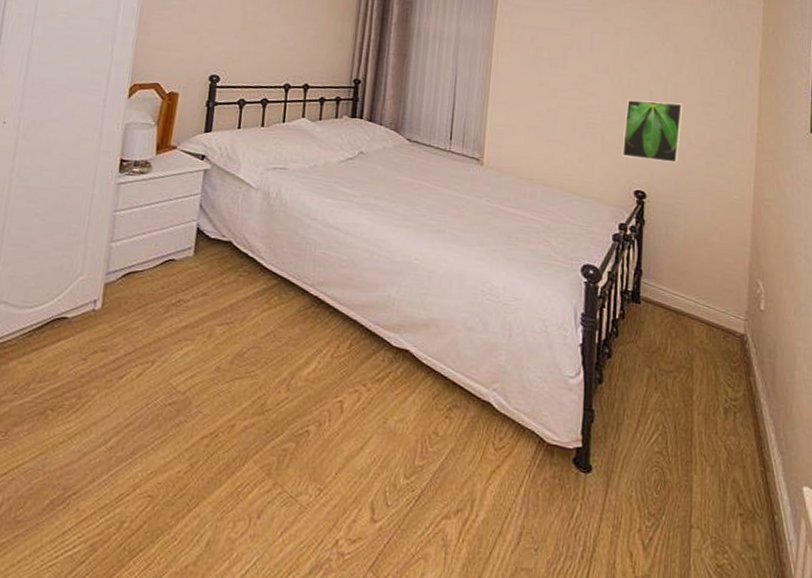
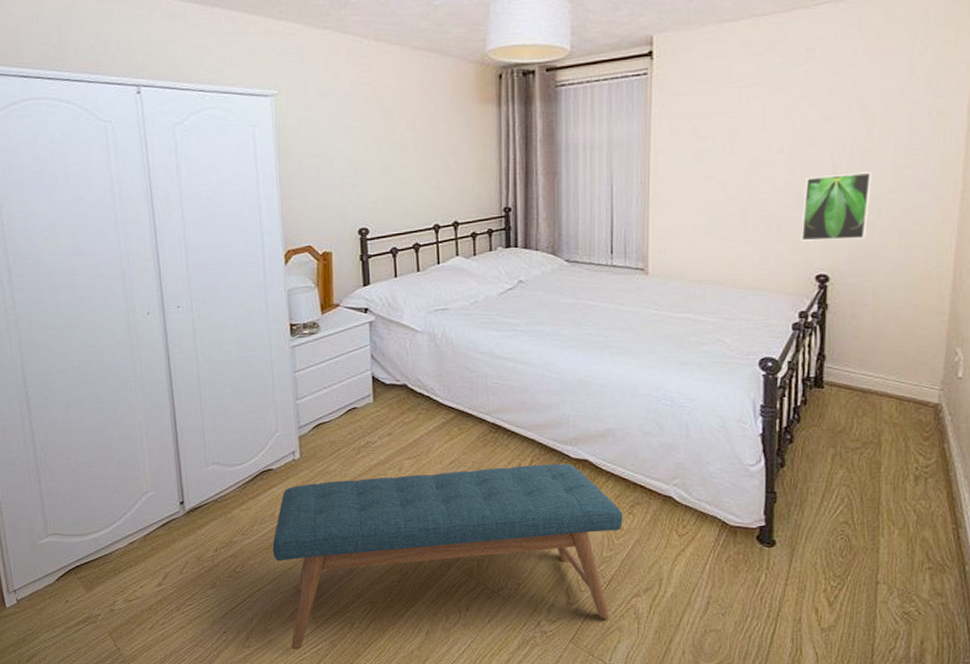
bench: none [41,340,440,552] -> present [272,463,623,650]

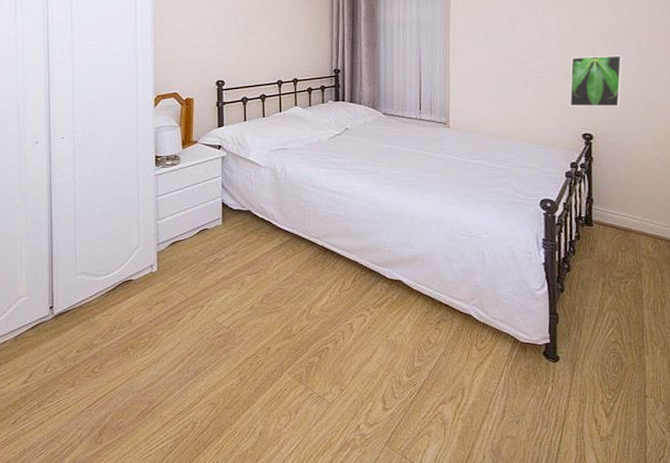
bench: present [272,463,623,650] -> none [128,283,431,447]

